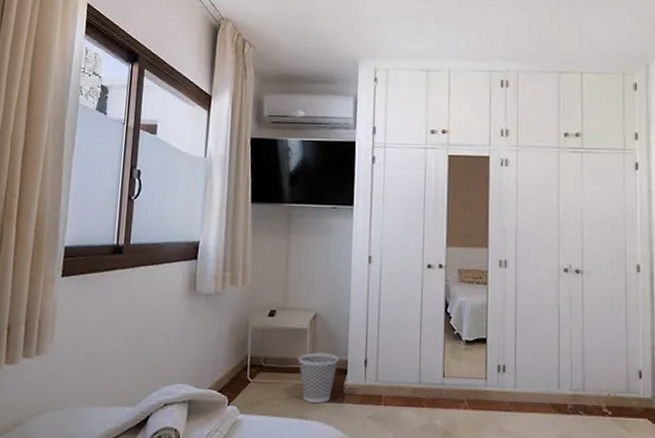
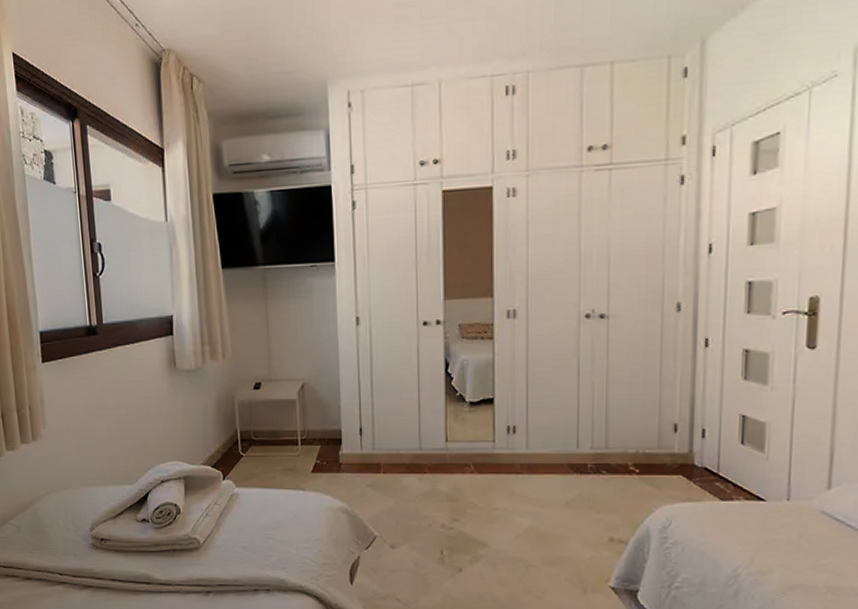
wastebasket: present [298,352,340,404] -> none [289,423,333,475]

